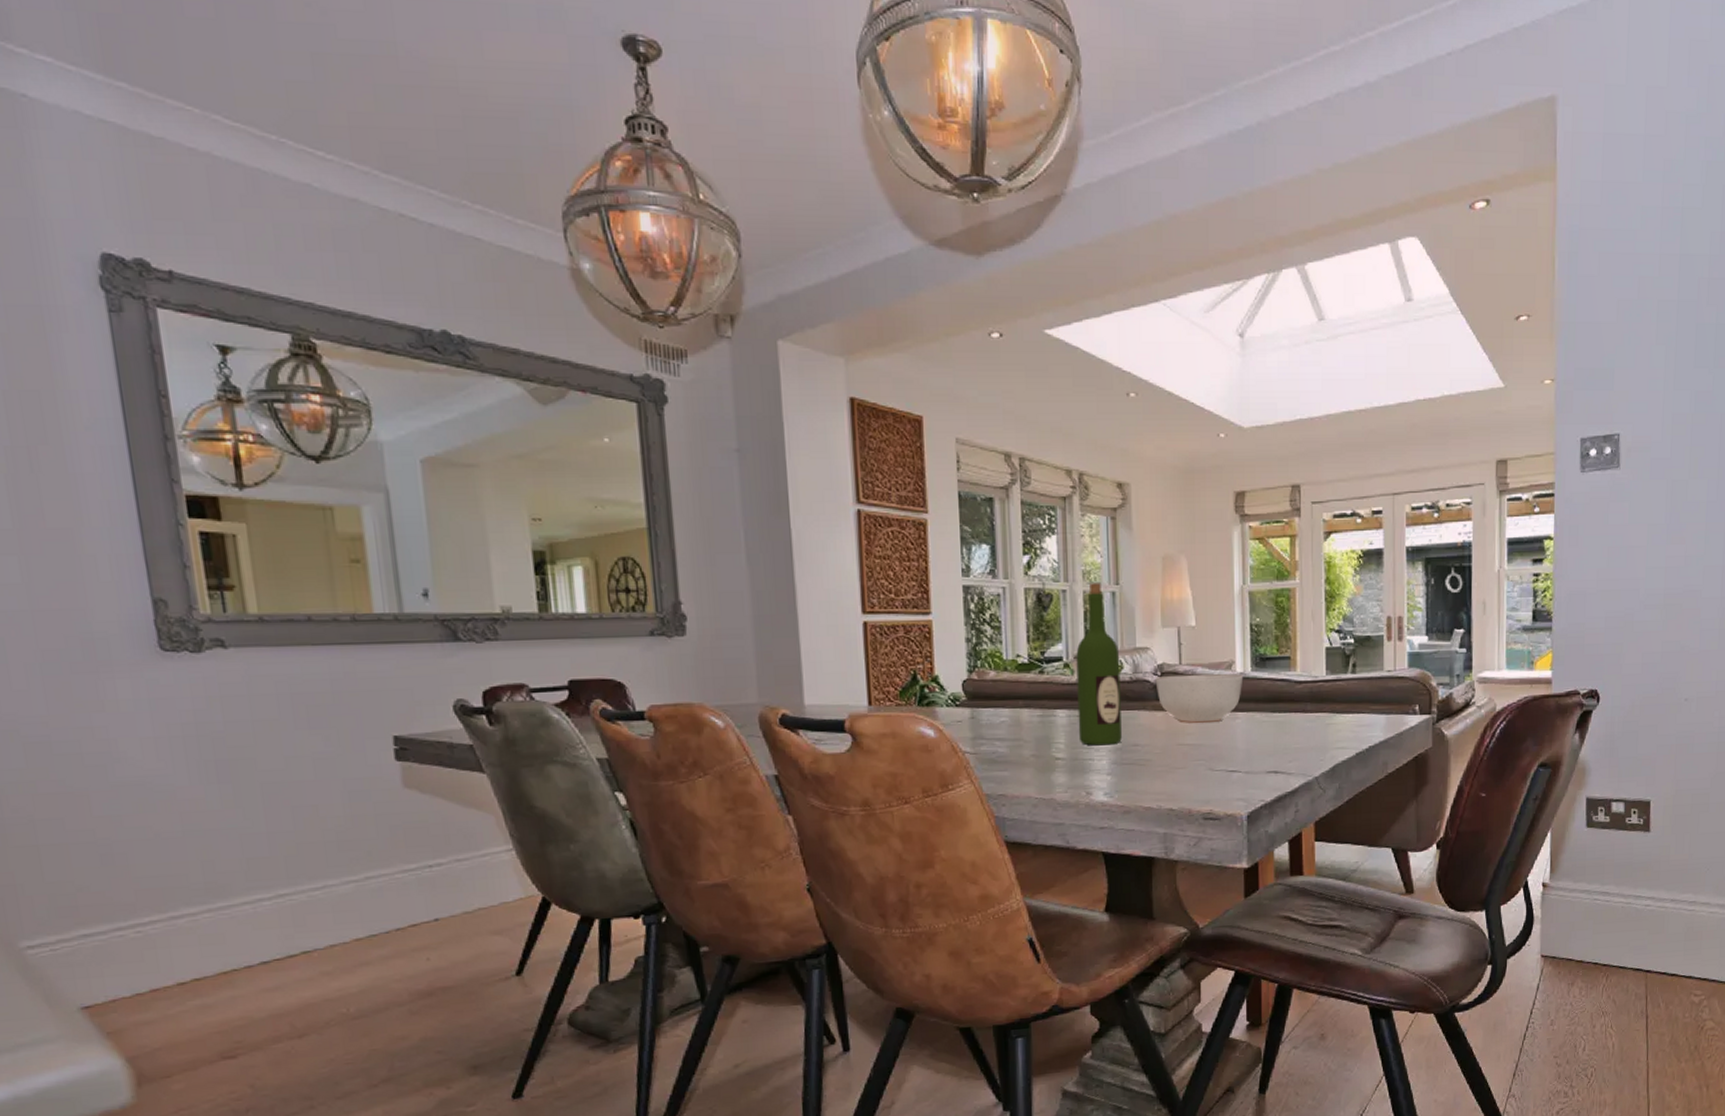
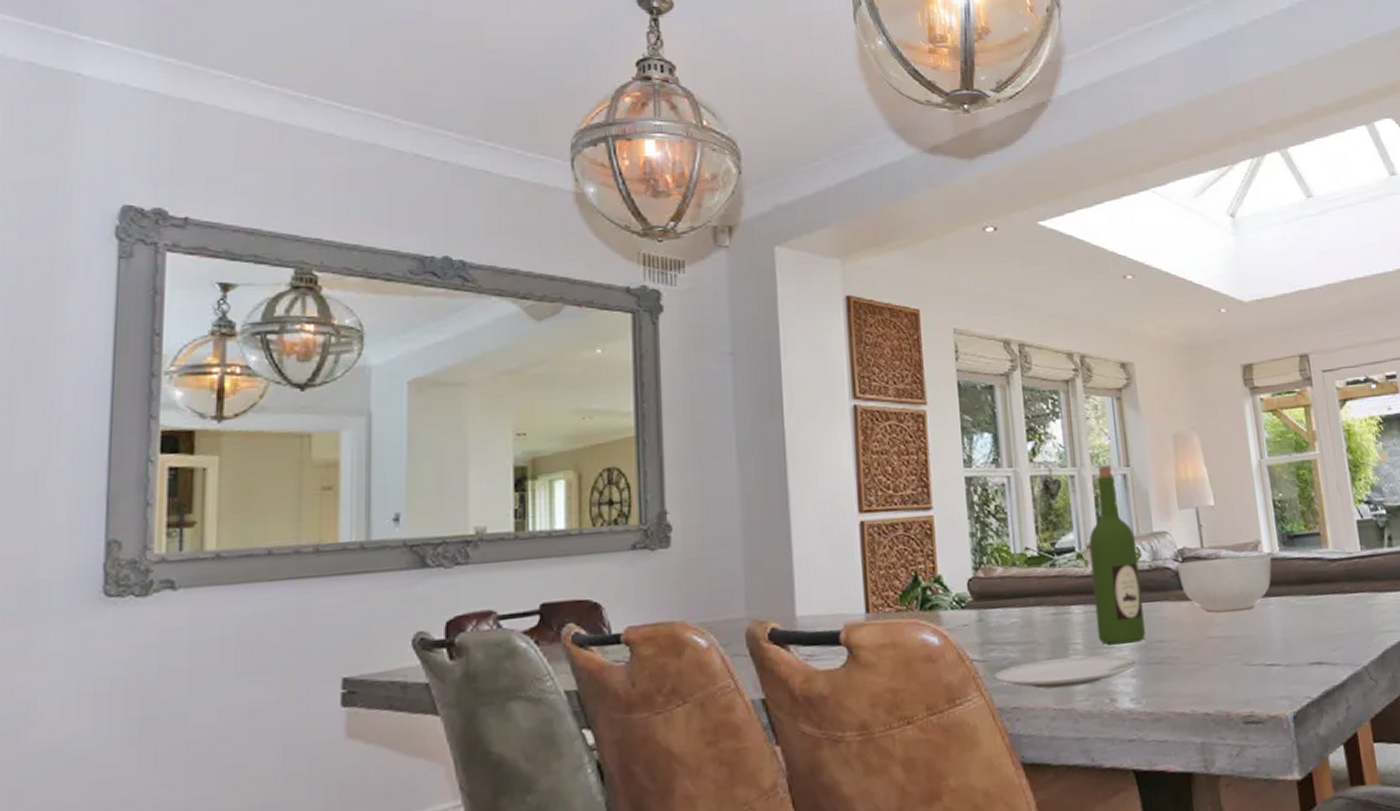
plate: none [984,754,1113,781] -> present [995,655,1137,689]

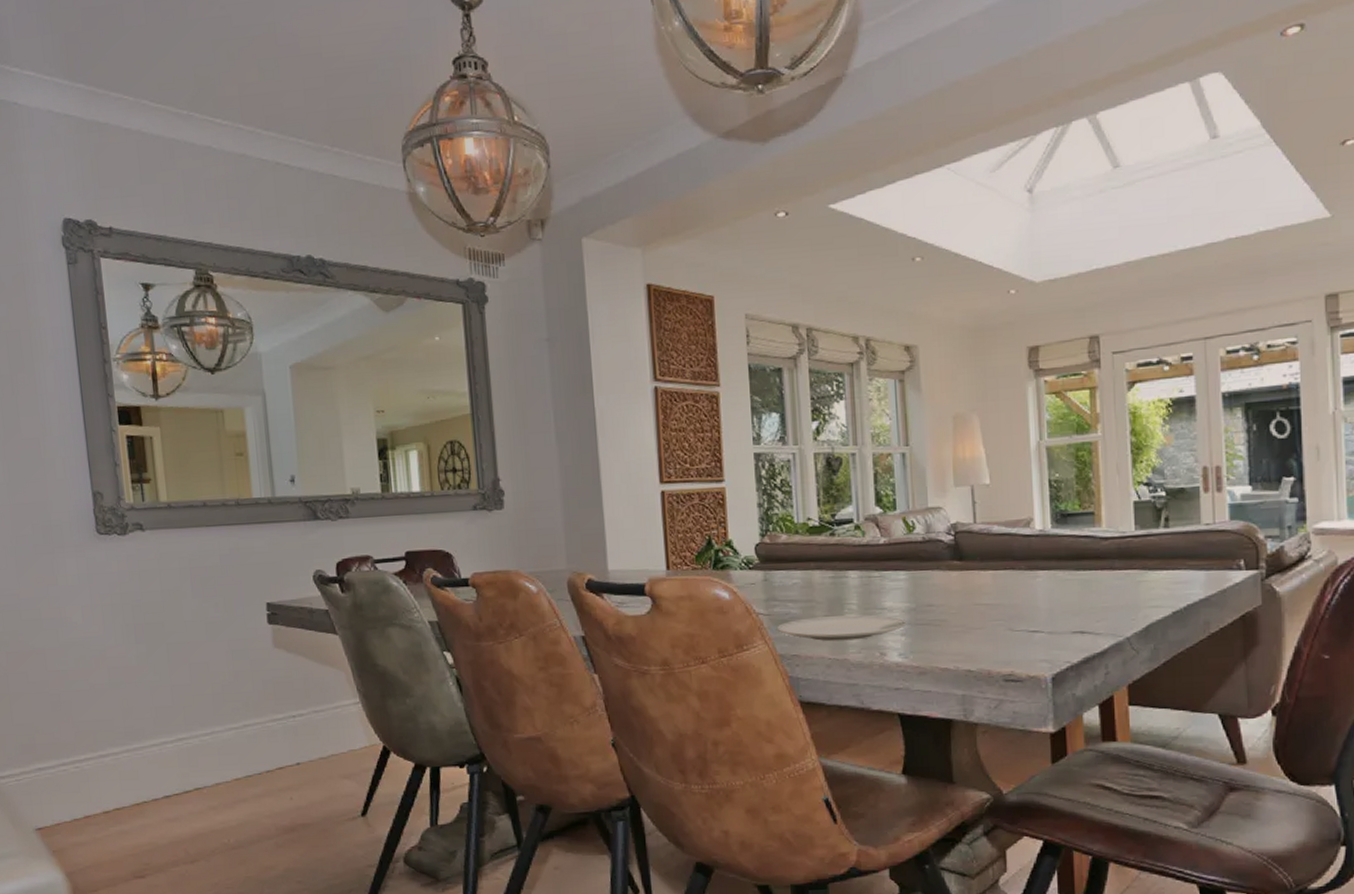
wine bottle: present [1089,466,1145,644] -> none [867,445,916,606]
bowl: present [1176,554,1272,614] -> none [949,531,1043,583]

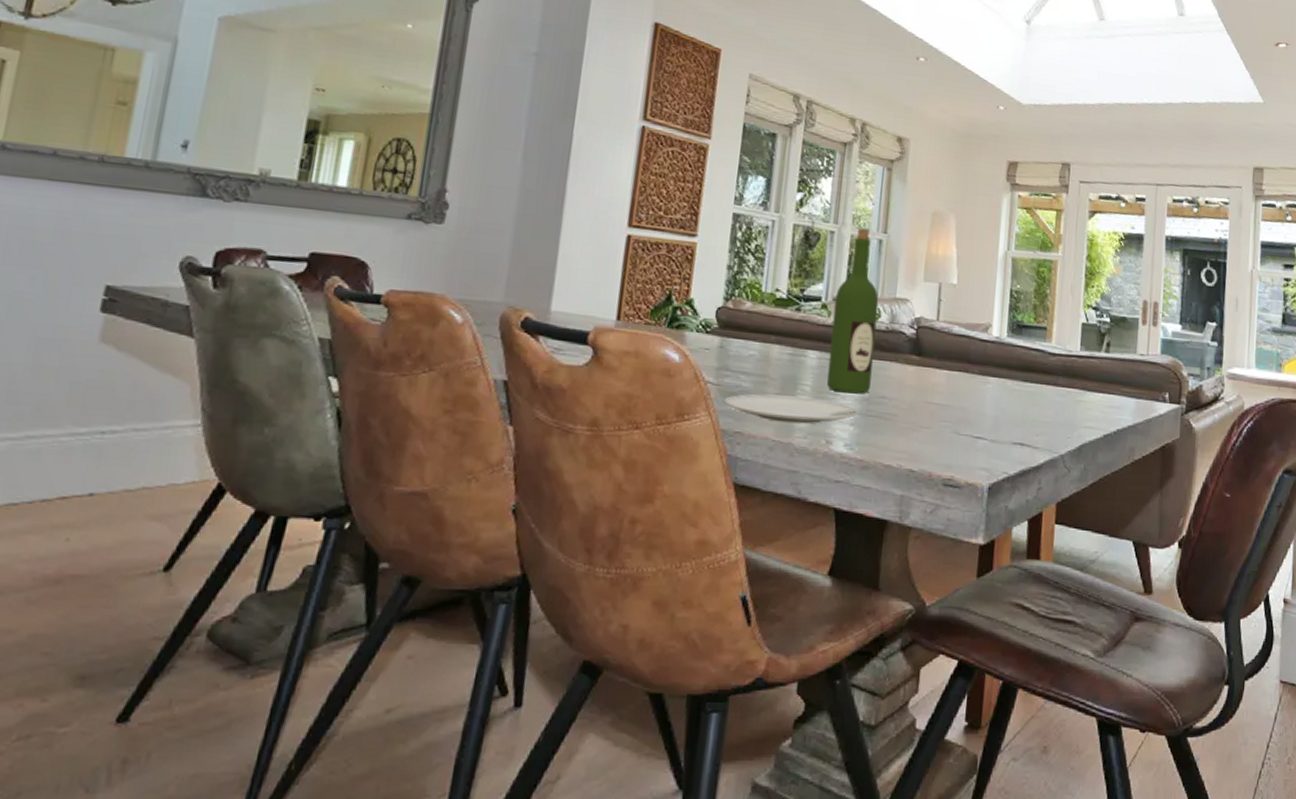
wine bottle: none [867,445,916,606] -> present [826,228,879,394]

